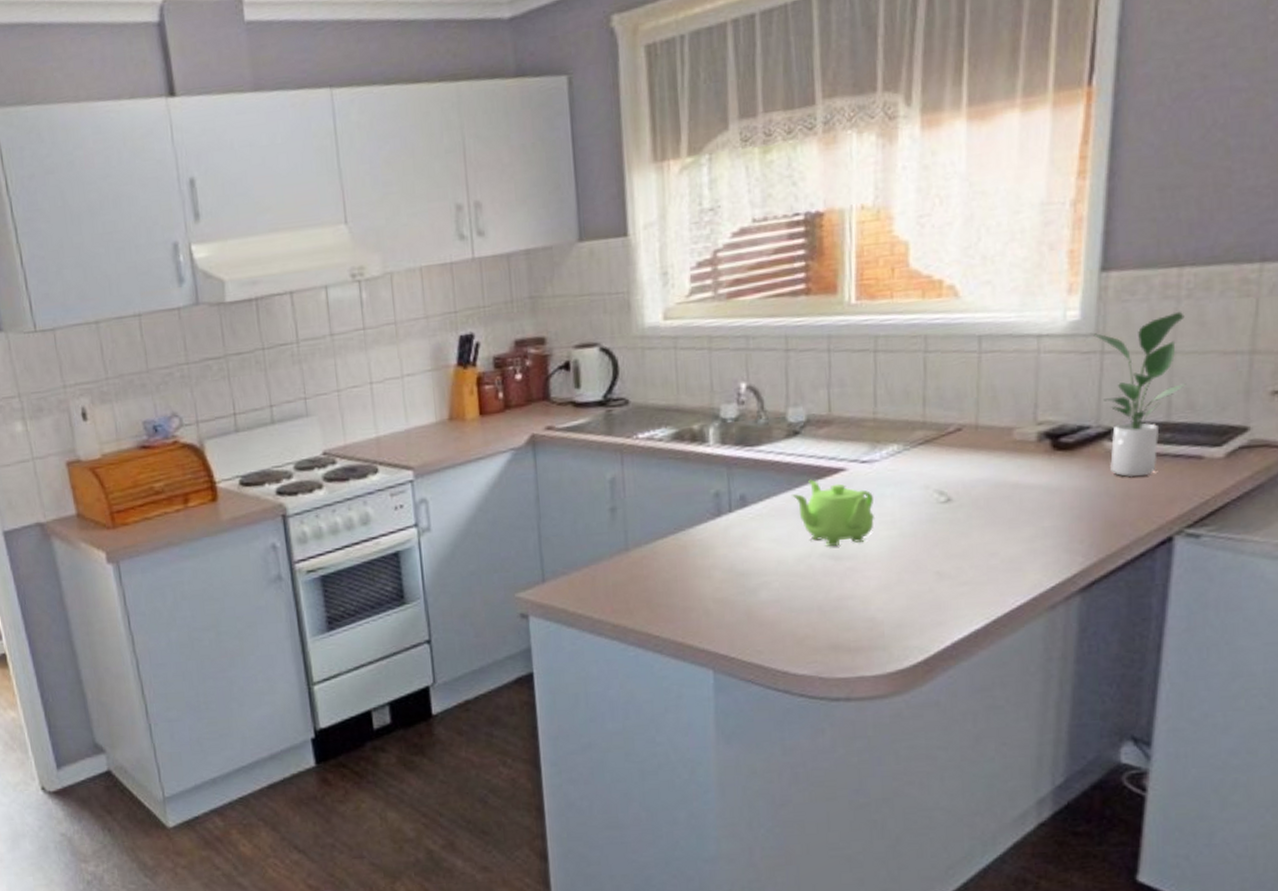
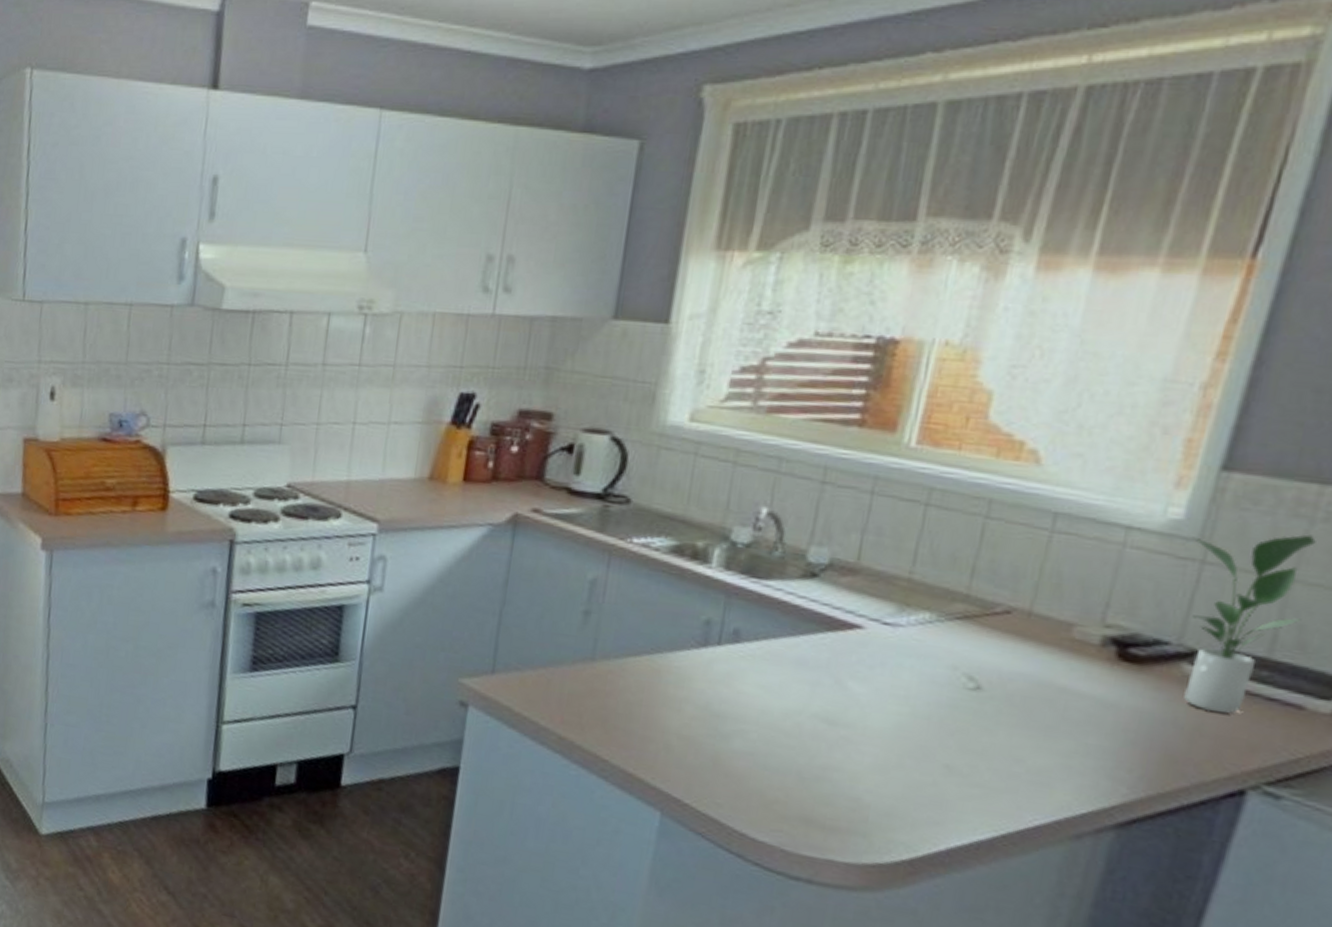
teapot: present [790,479,876,546] -> none [792,629,889,712]

